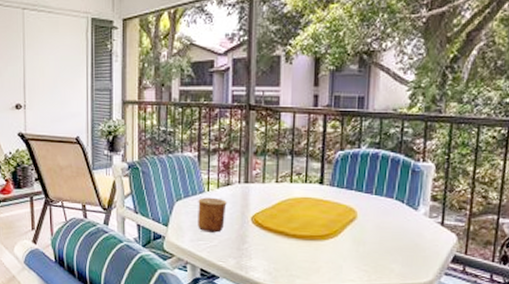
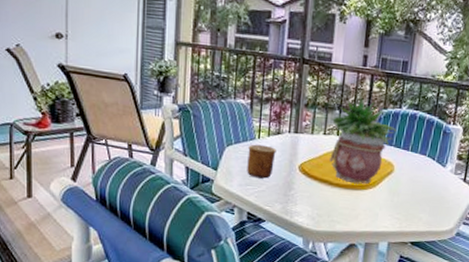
potted plant: none [283,139,358,234] -> present [330,97,398,185]

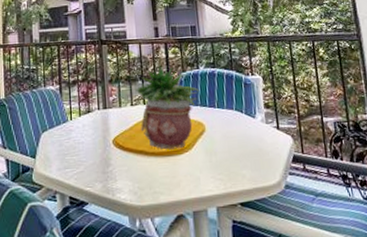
cup: present [247,144,277,179] -> none [62,125,89,160]

